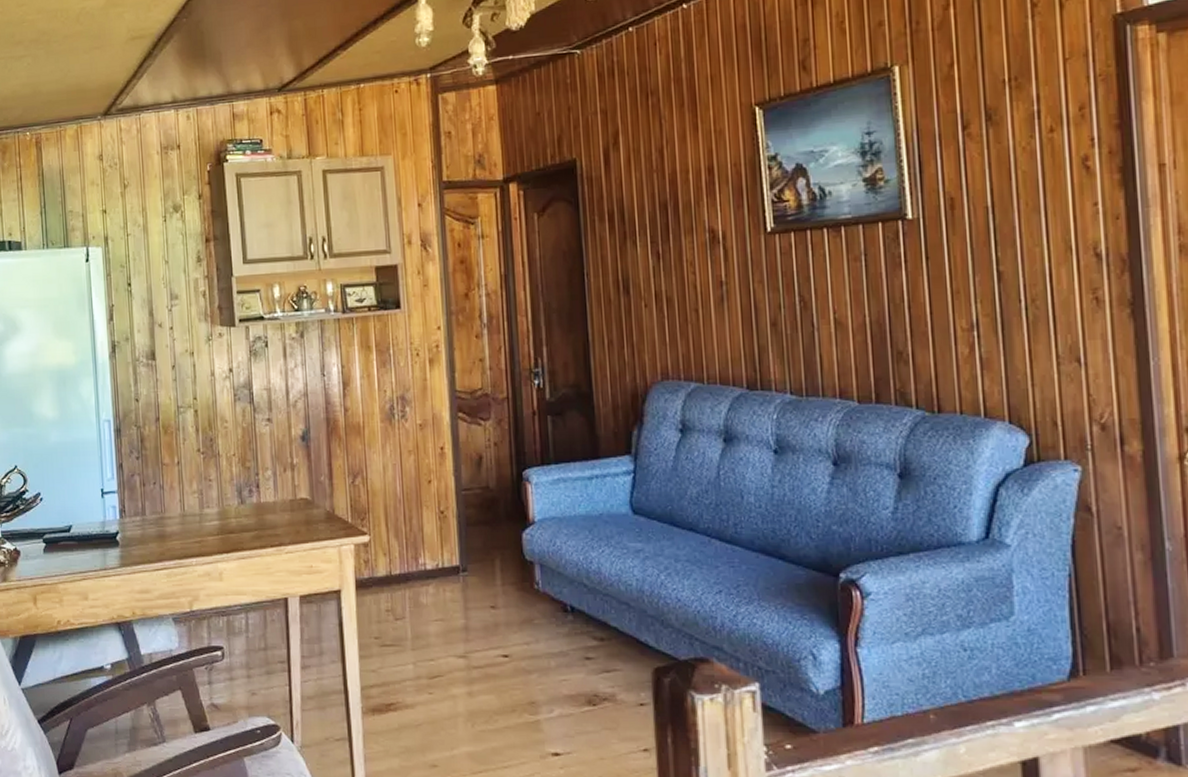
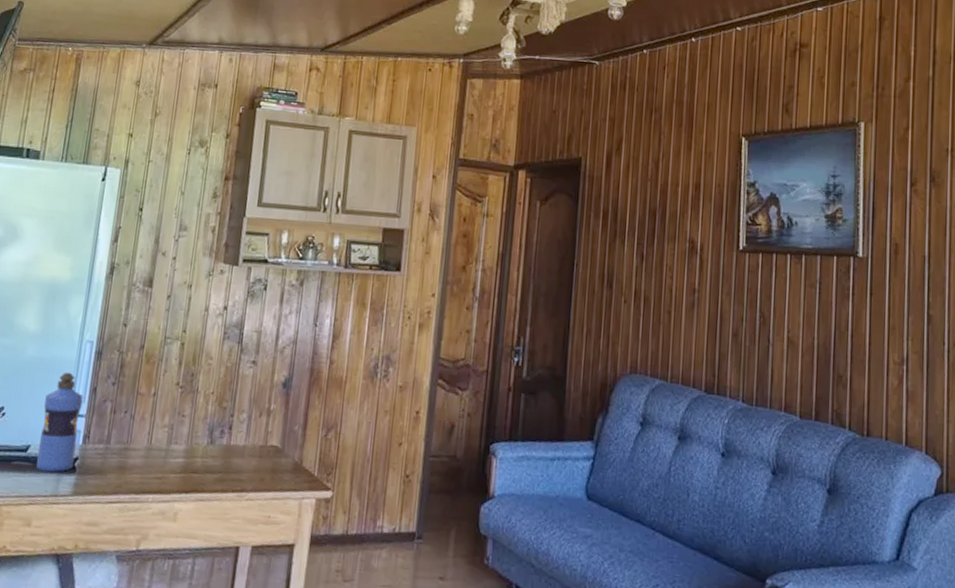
water bottle: none [76,452,116,547] -> present [36,372,84,472]

